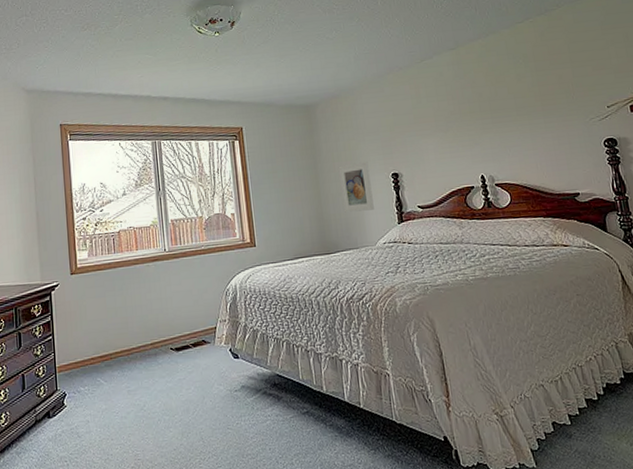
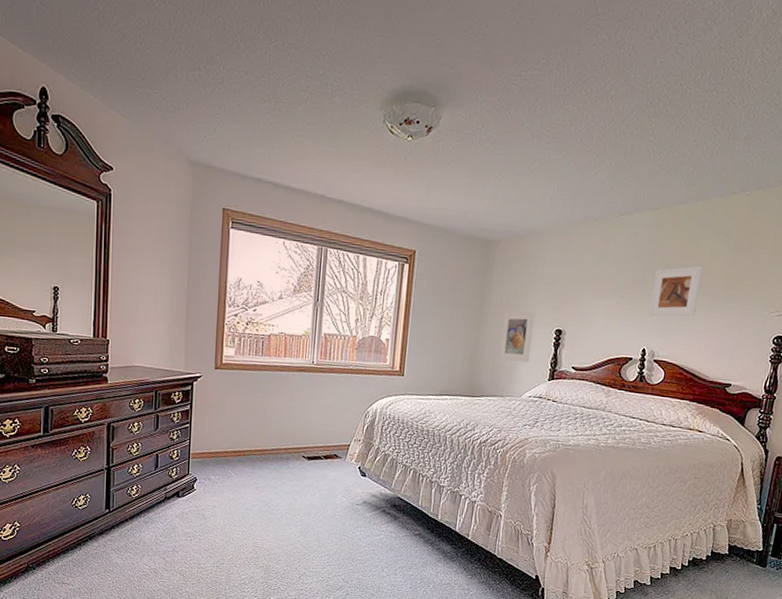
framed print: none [469,89,521,144] -> present [649,265,703,317]

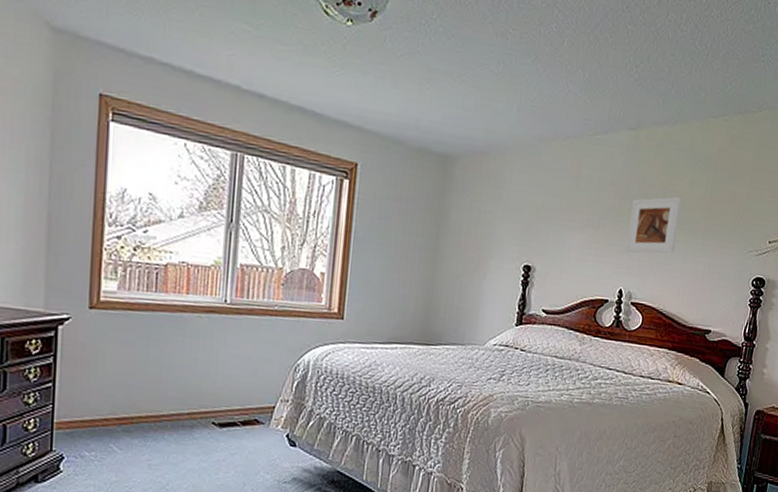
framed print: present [499,311,535,362] -> none [459,242,501,304]

